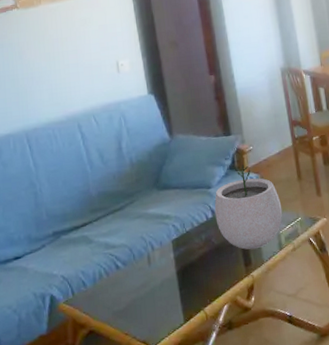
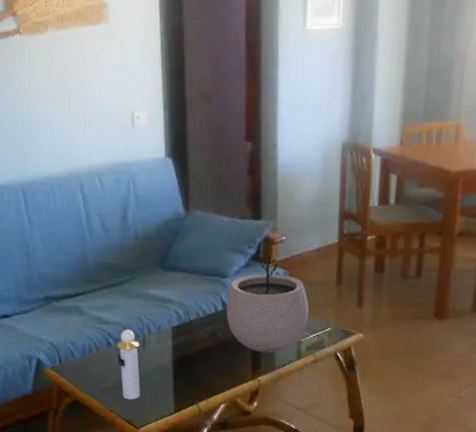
perfume bottle: none [124,249,152,319] -> present [117,329,140,400]

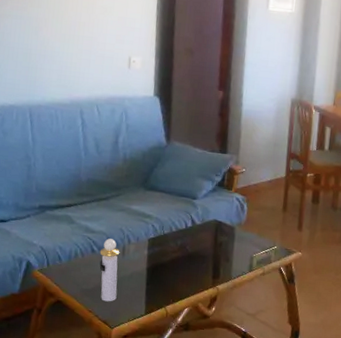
plant pot: present [226,256,310,353] -> none [194,183,261,265]

